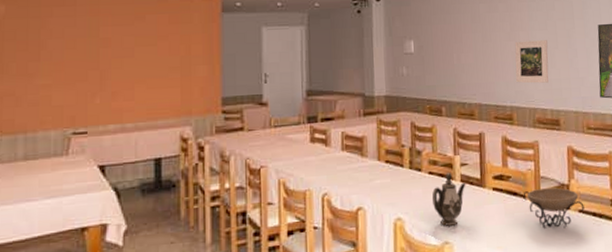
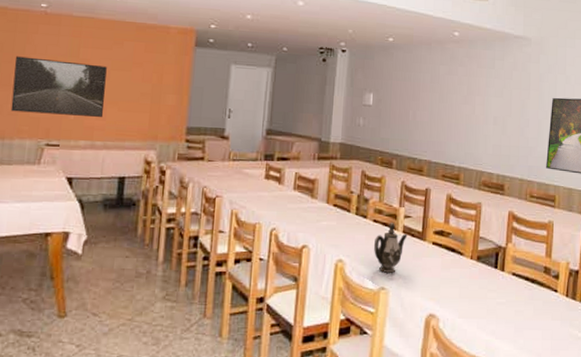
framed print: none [30,42,132,103] -> present [10,56,107,117]
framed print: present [514,40,549,84] -> none [467,105,502,148]
decorative bowl: present [523,187,585,229] -> none [460,248,518,289]

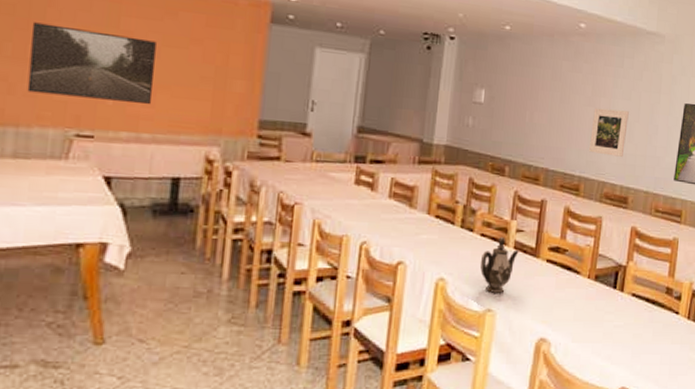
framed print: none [467,105,502,148] -> present [589,108,629,157]

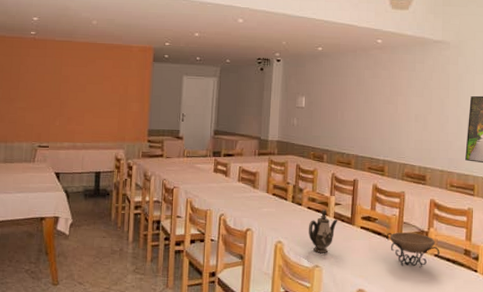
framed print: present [27,22,156,104] -> none [11,75,83,123]
decorative bowl: none [577,266,639,310] -> present [386,232,440,268]
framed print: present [589,108,629,157] -> none [391,105,422,143]

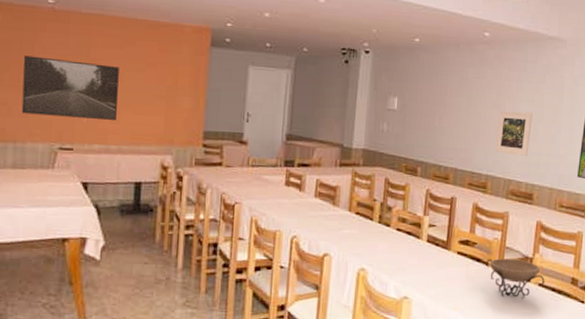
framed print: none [11,75,83,123] -> present [21,55,119,120]
teapot: present [308,209,338,253] -> none [396,230,432,282]
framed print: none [391,105,422,143] -> present [495,110,533,156]

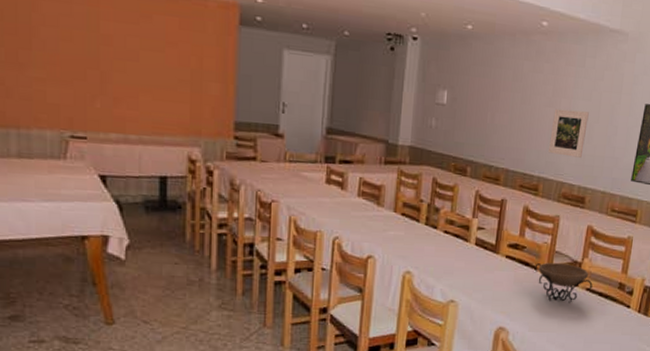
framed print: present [21,55,119,120] -> none [20,27,136,107]

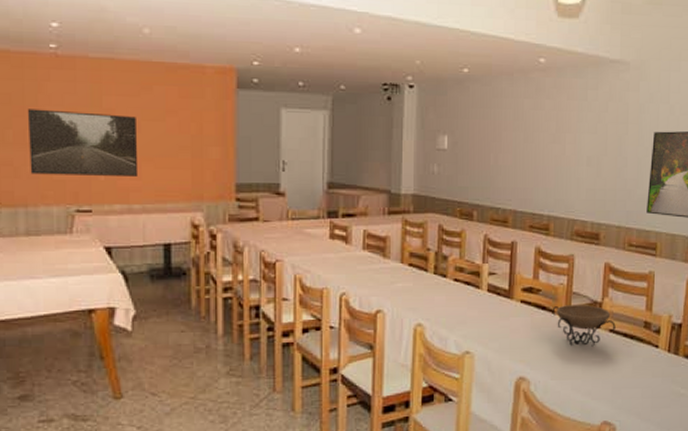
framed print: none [20,27,136,107] -> present [27,109,139,176]
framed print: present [549,108,589,158] -> none [557,144,596,193]

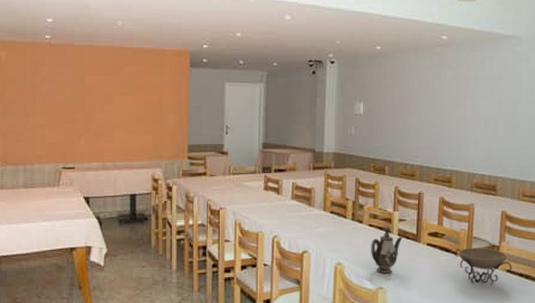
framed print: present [27,109,139,176] -> none [27,87,112,140]
teapot: none [455,280,493,336] -> present [370,225,403,273]

